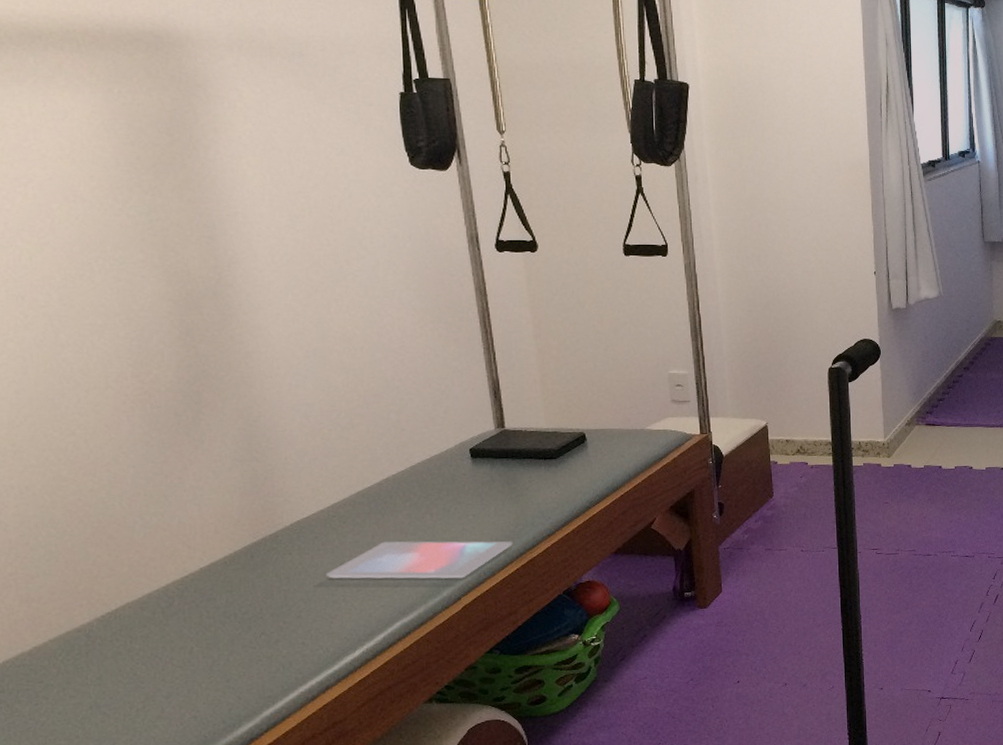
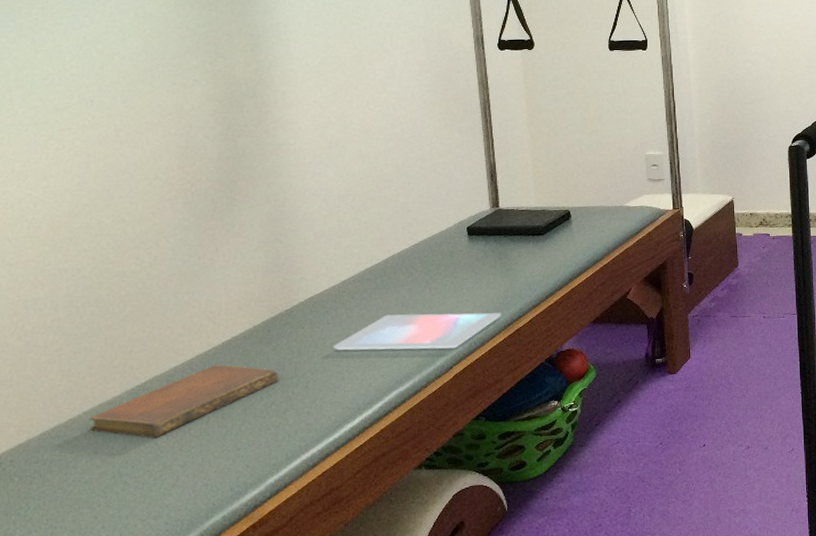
notebook: none [56,591,267,669] -> present [89,364,278,439]

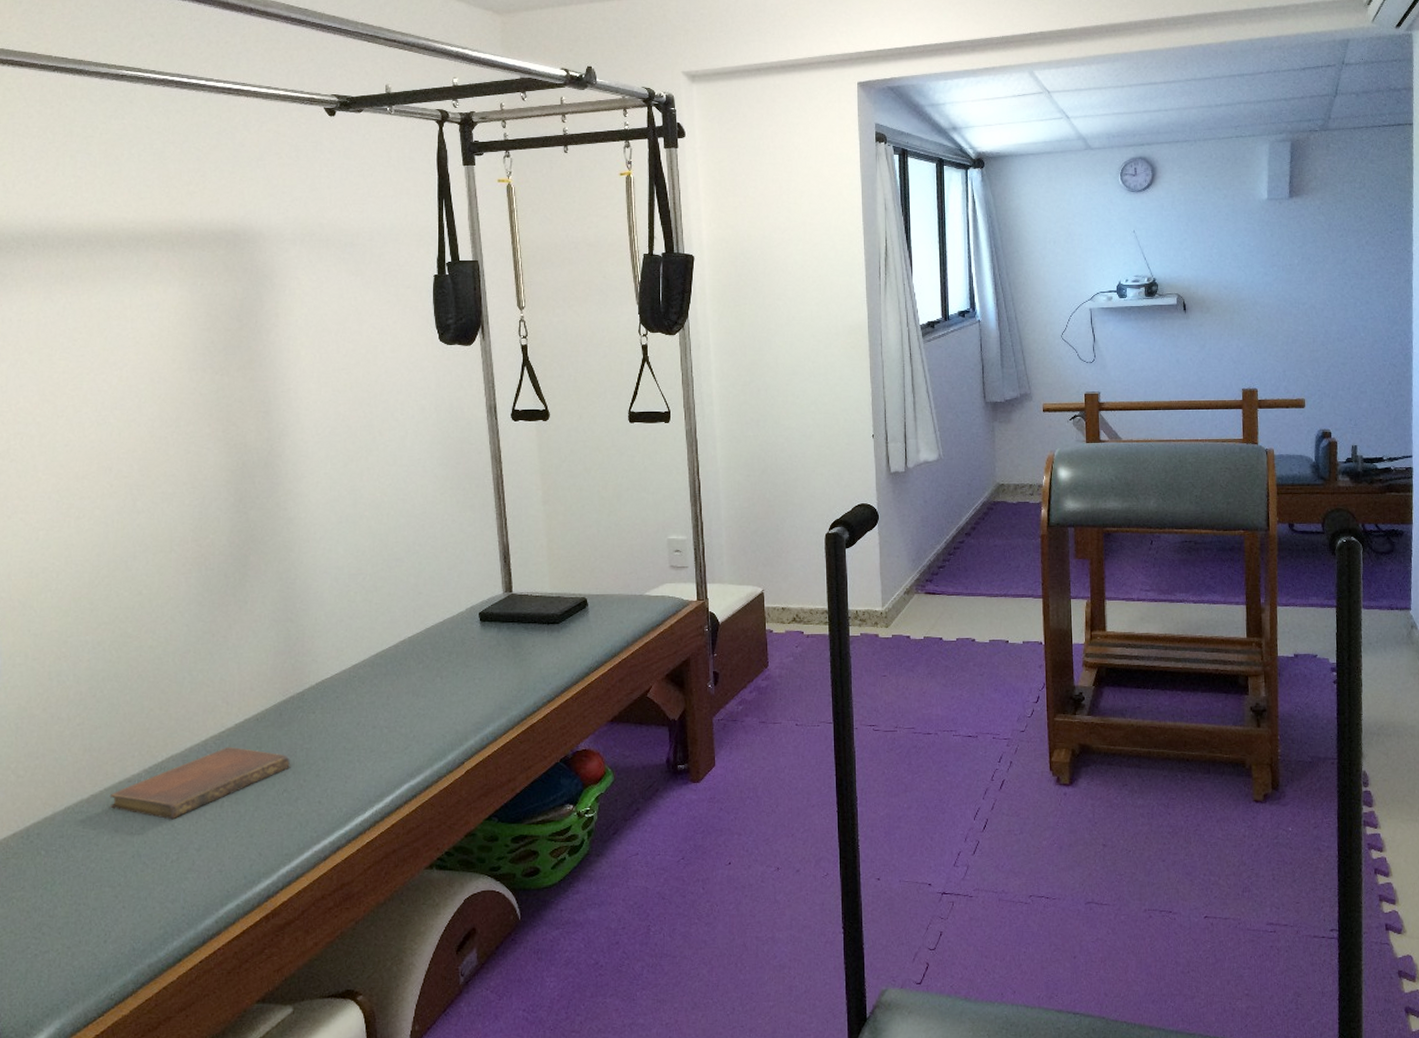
tablet: present [333,312,501,351] -> none [343,702,515,743]

